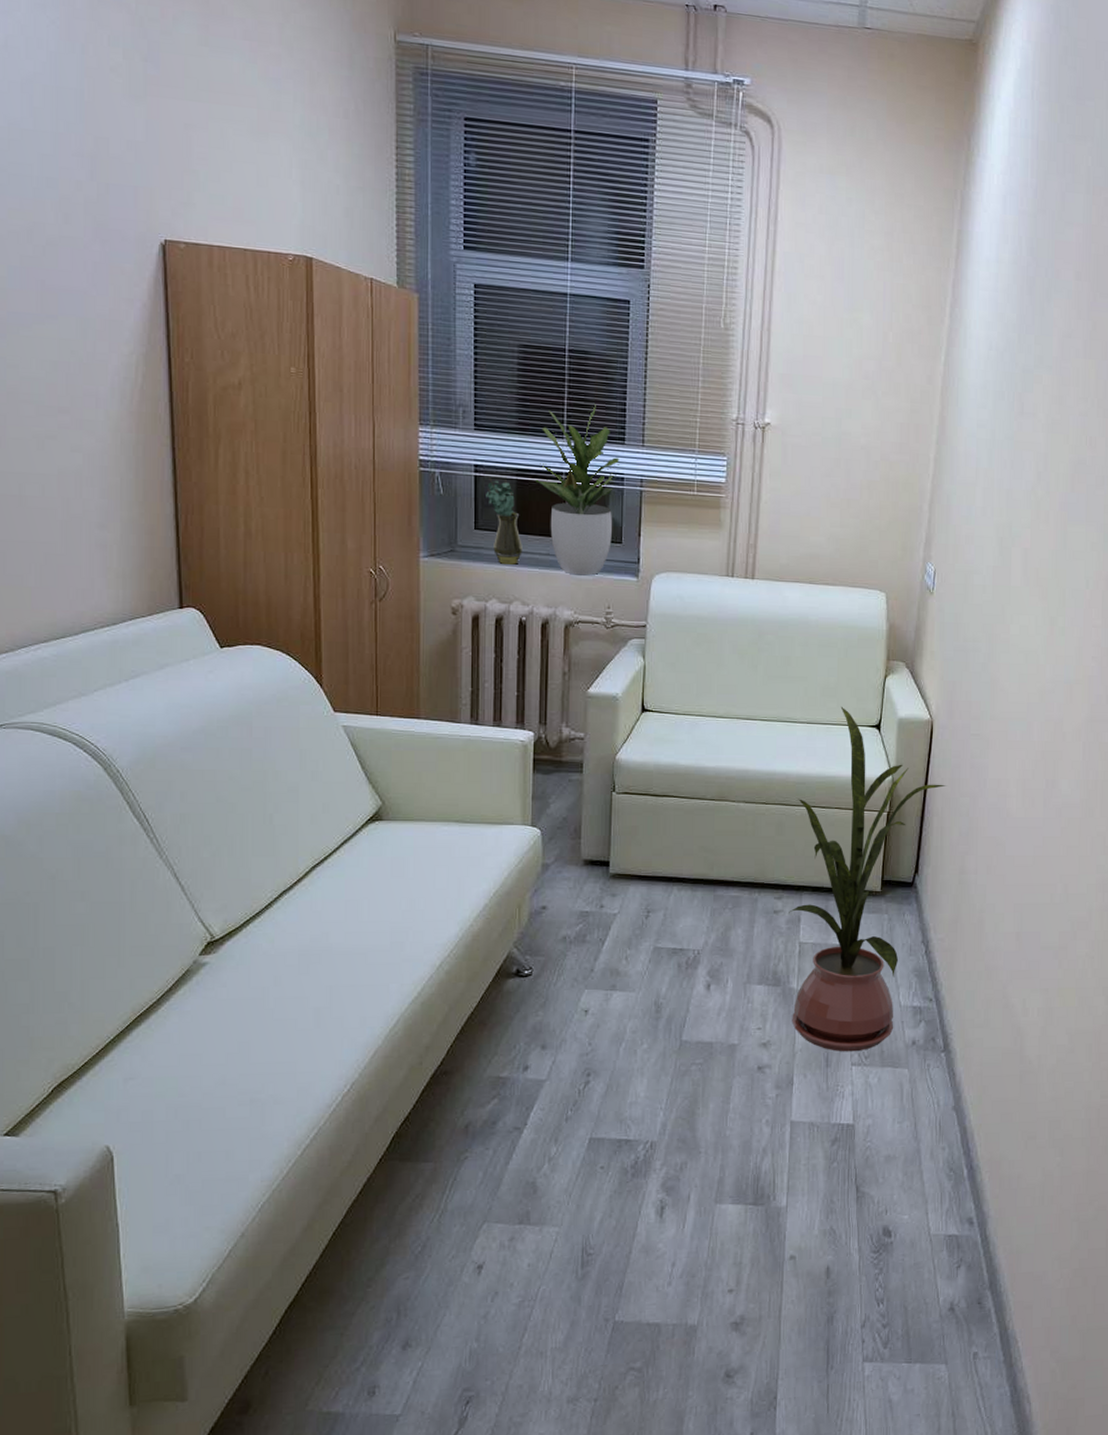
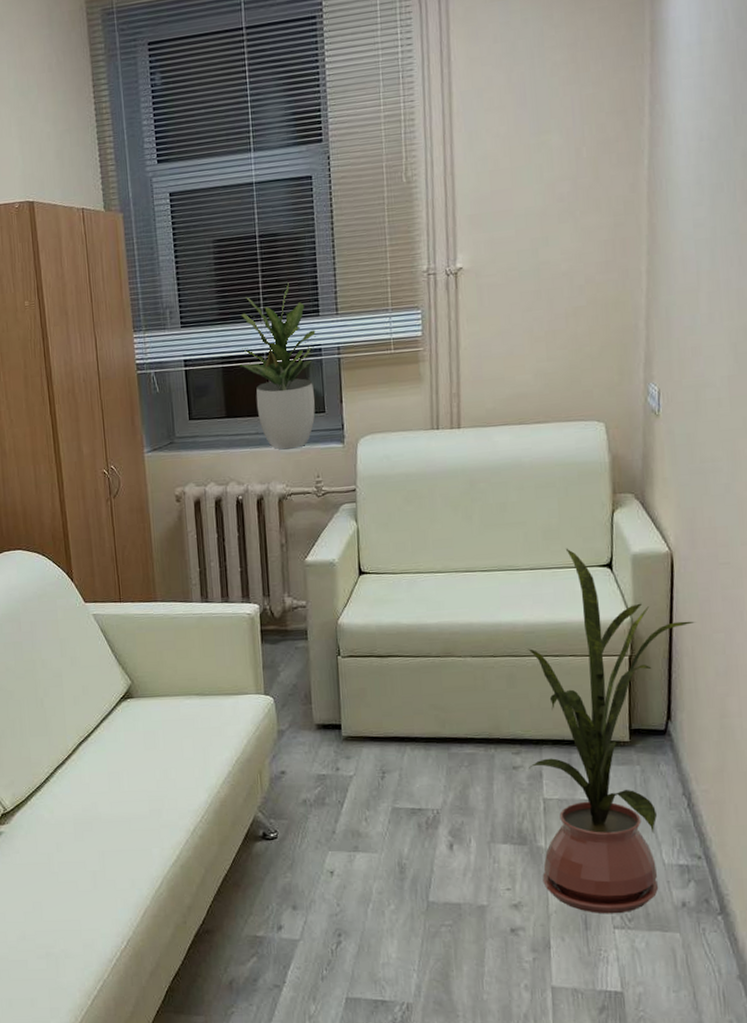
vase: present [486,477,522,565] -> none [196,369,234,449]

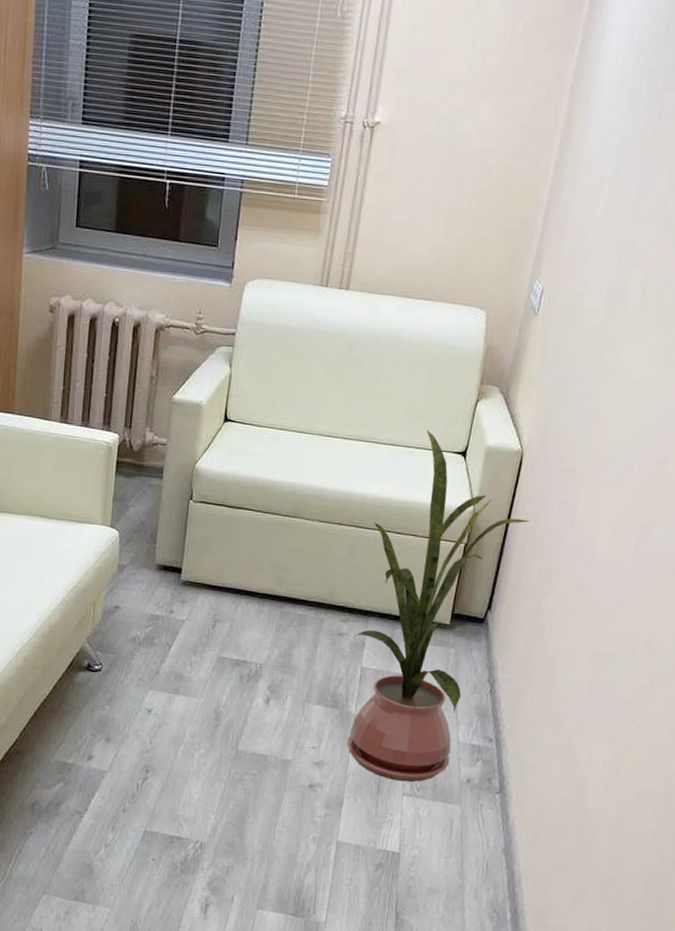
potted plant: present [239,282,316,450] -> none [137,98,222,279]

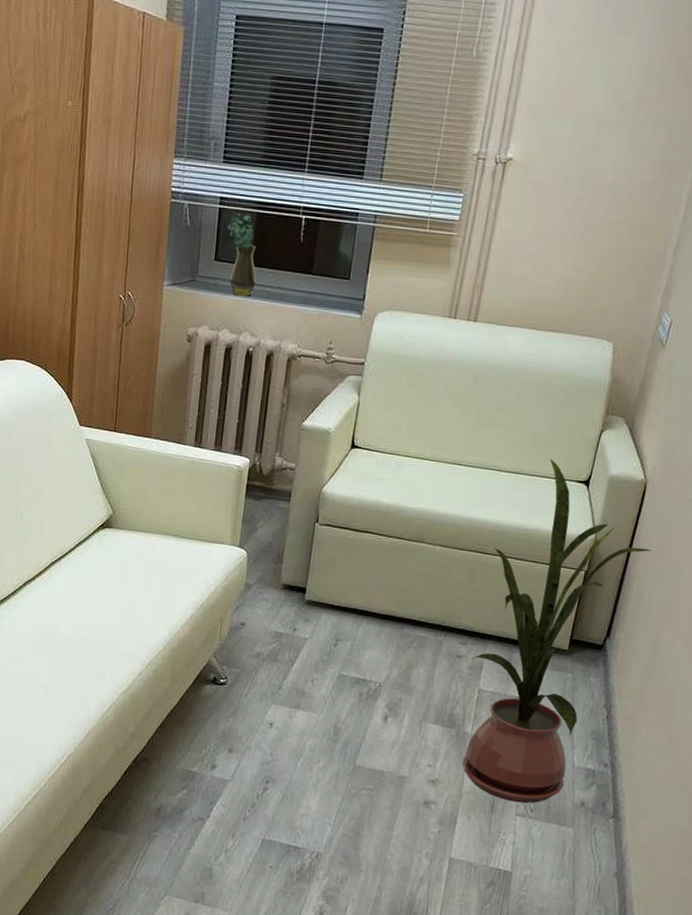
vase: none [89,174,121,264] -> present [227,210,257,296]

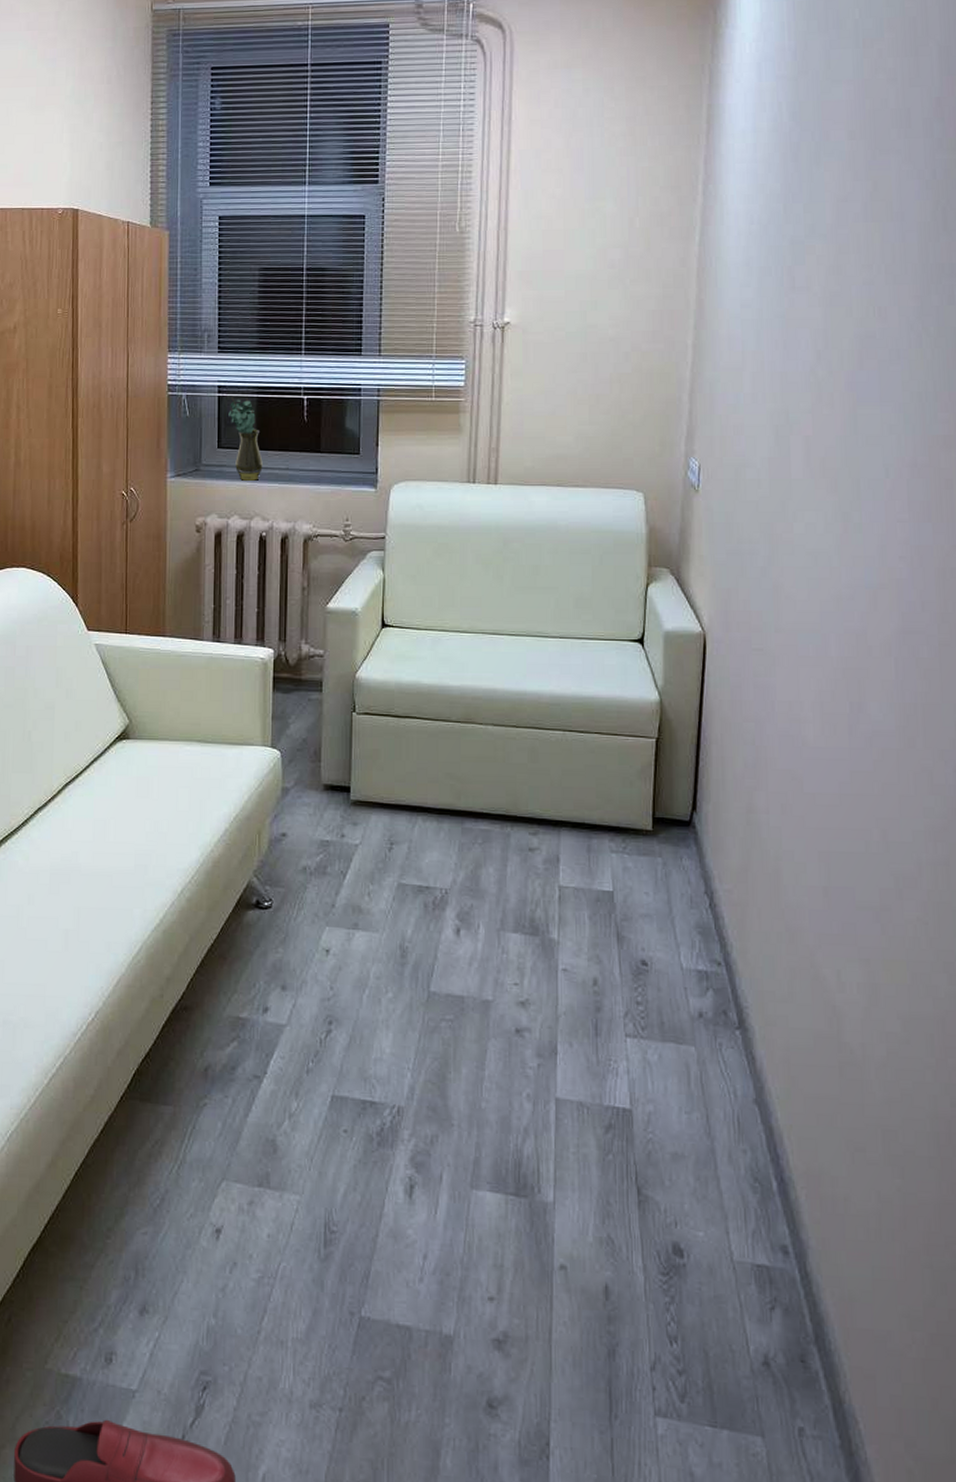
house plant: present [462,458,652,804] -> none [546,619,725,1021]

